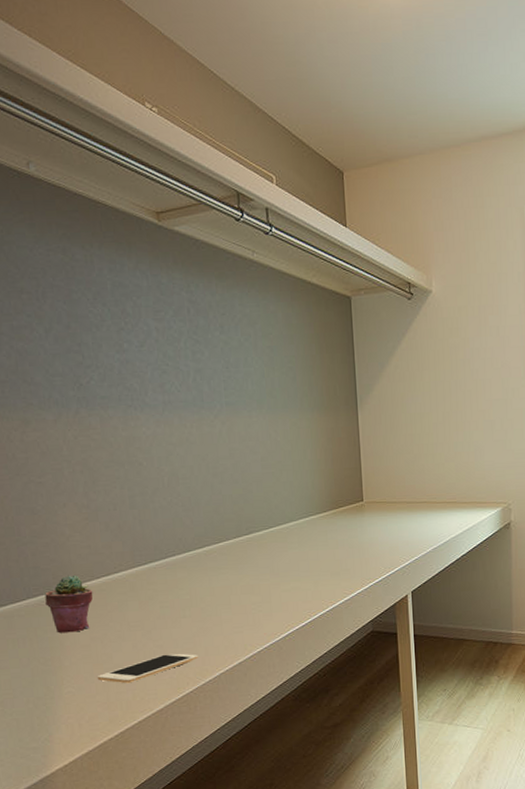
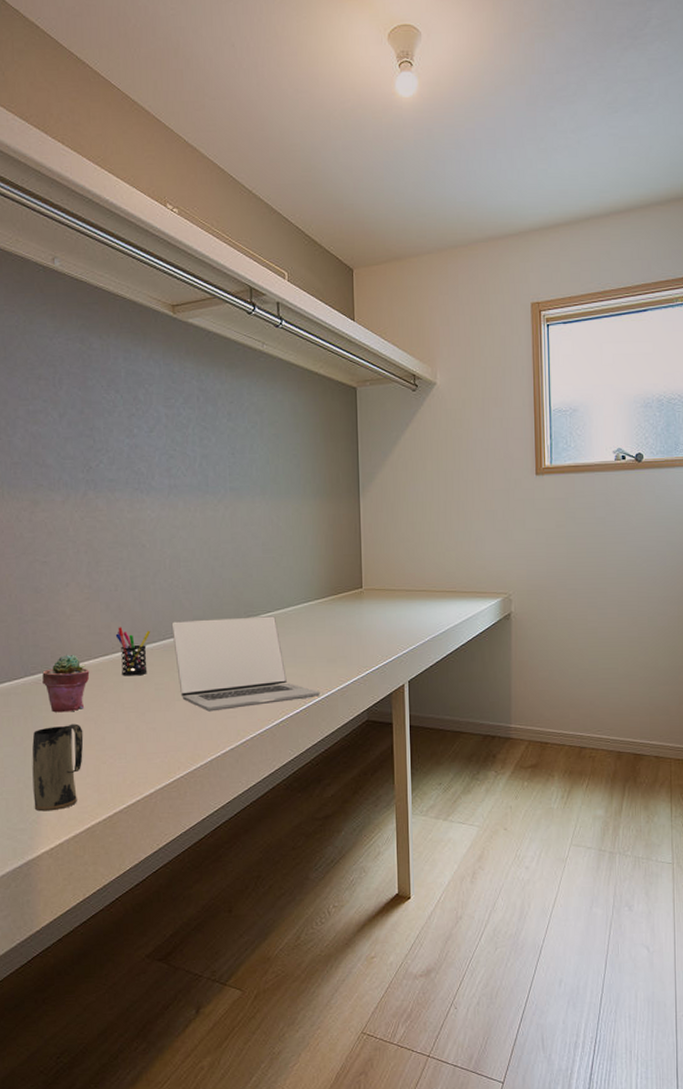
mug: none [39,643,92,730] -> present [32,723,84,812]
cell phone: present [97,653,199,684] -> none [88,737,191,766]
pen holder: none [117,546,153,595] -> present [115,627,151,676]
laptop: none [173,530,325,628] -> present [171,615,320,712]

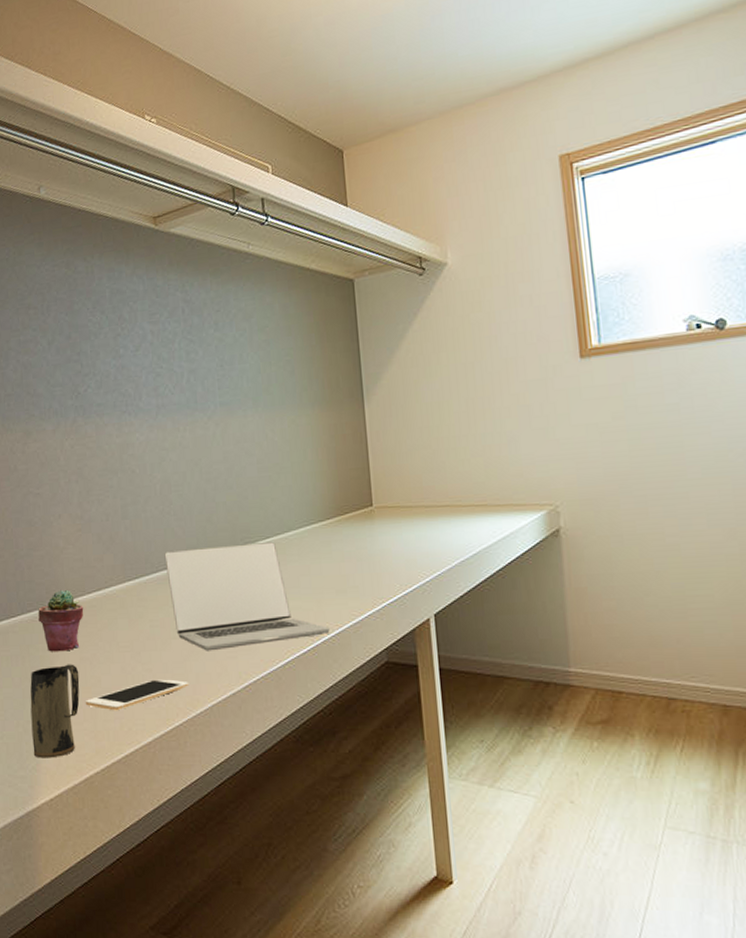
cell phone: none [88,737,191,766] -> present [85,679,189,711]
pen holder: present [115,627,151,676] -> none [108,559,144,613]

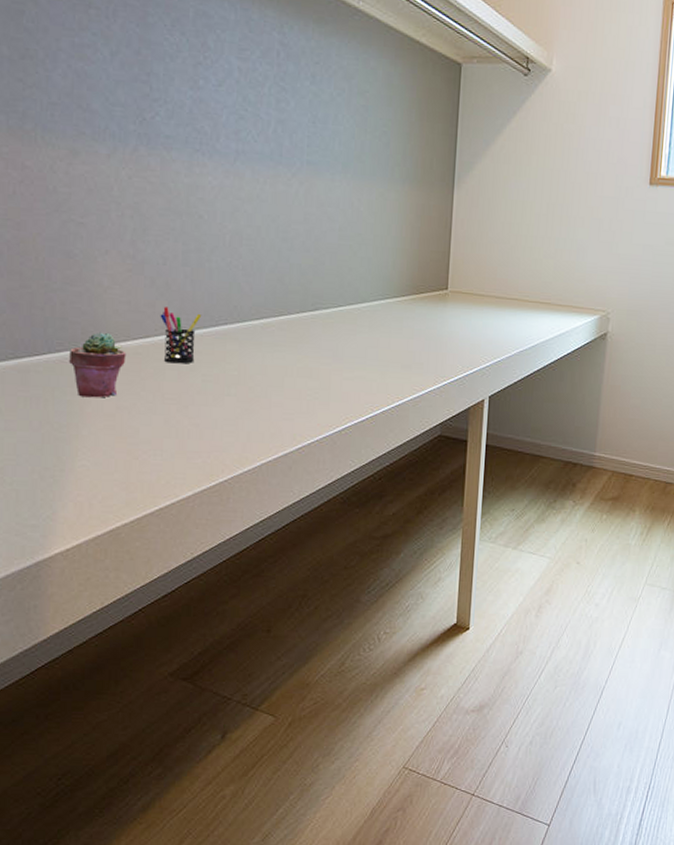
mug: present [30,664,80,758] -> none [49,411,114,508]
cell phone: present [85,679,189,711] -> none [118,434,239,464]
pen holder: none [108,559,144,613] -> present [160,306,202,364]
laptop: present [164,541,330,651] -> none [226,306,390,411]

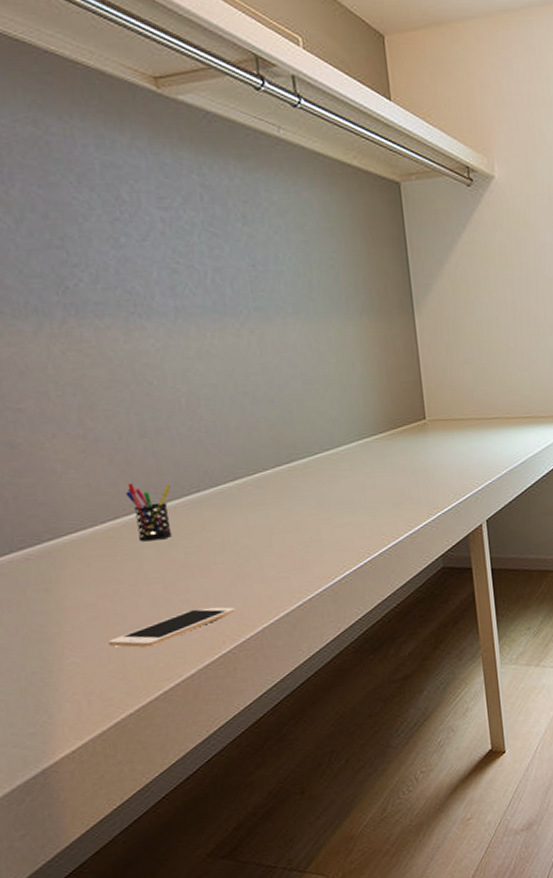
potted succulent: present [69,332,127,398] -> none [33,521,98,593]
cell phone: none [118,434,239,464] -> present [108,607,236,648]

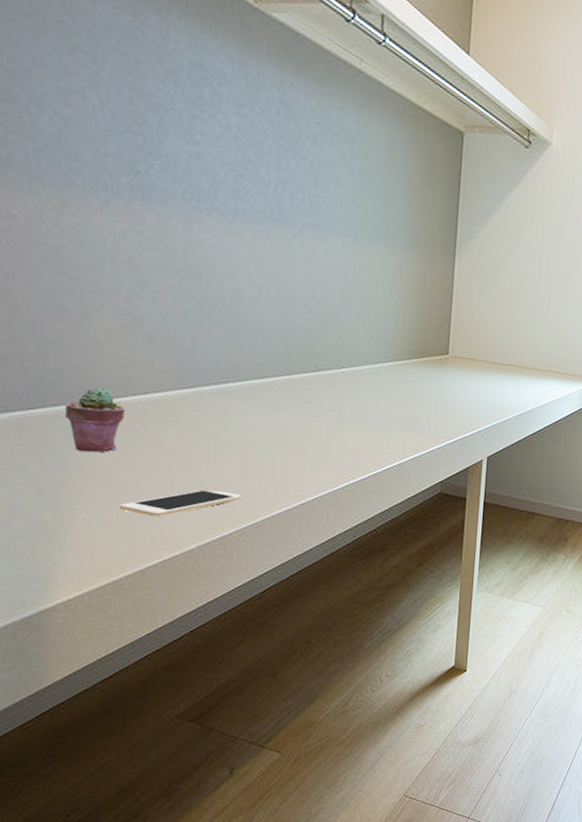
potted succulent: none [33,521,98,593] -> present [65,387,125,453]
pen holder: present [125,483,172,542] -> none [159,363,203,421]

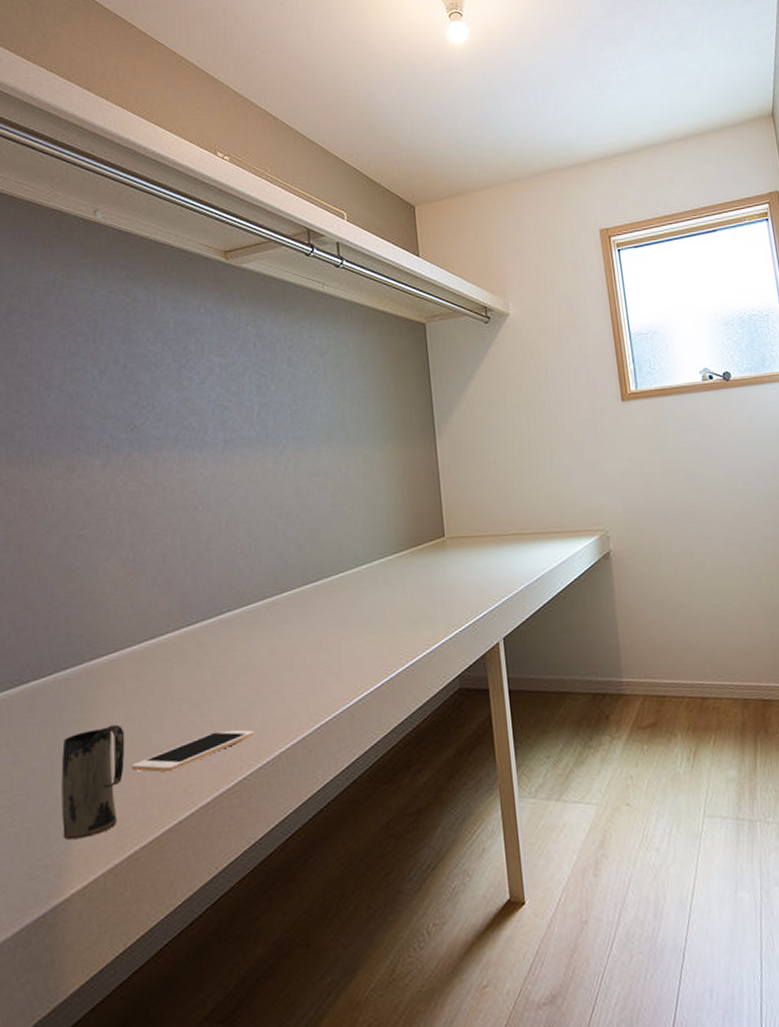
mug: none [48,465,114,560] -> present [61,724,125,840]
potted succulent: present [65,387,125,453] -> none [76,641,133,714]

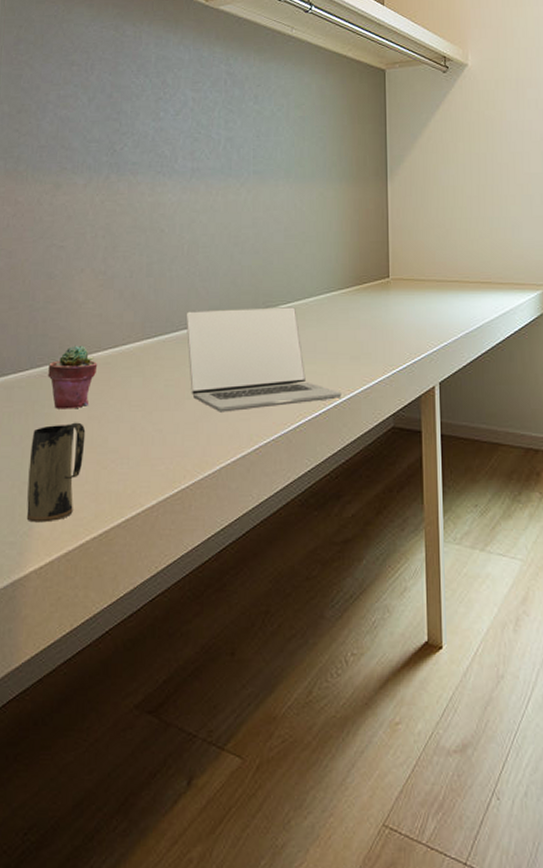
potted succulent: none [76,641,133,714] -> present [48,345,98,409]
cell phone: present [131,729,255,773] -> none [88,440,199,472]
laptop: none [229,575,404,695] -> present [186,306,342,412]

